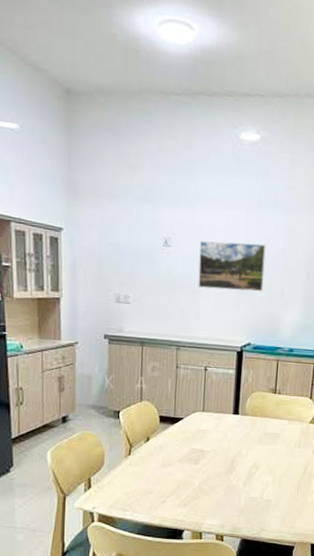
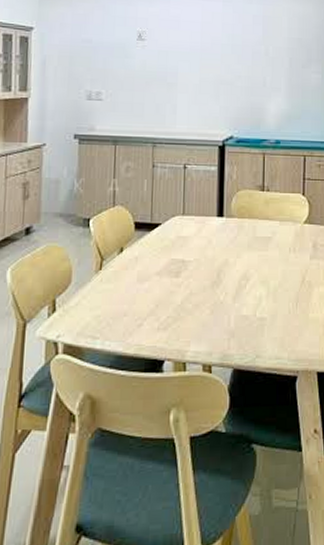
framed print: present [198,240,266,292] -> none [174,32,245,82]

